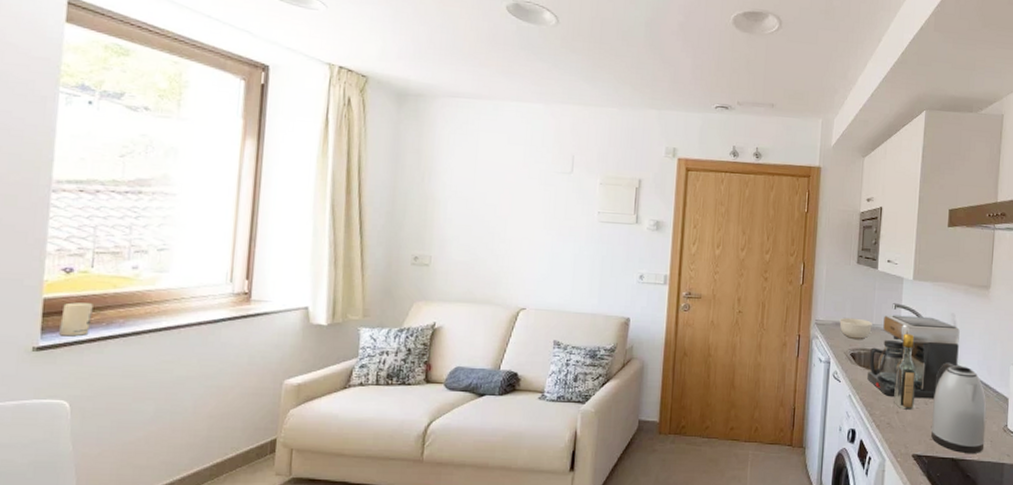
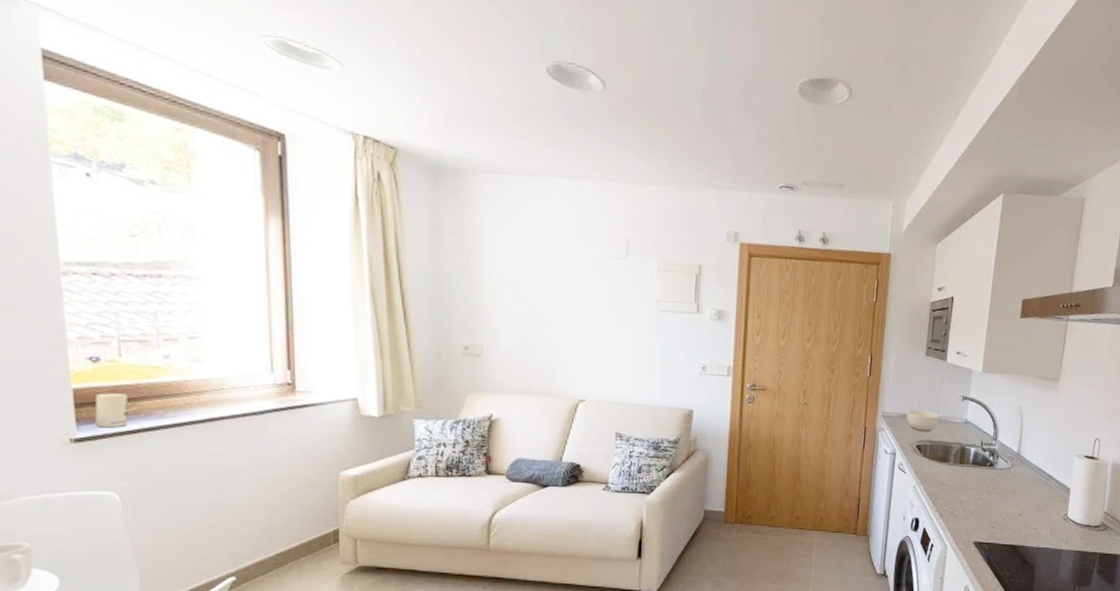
coffee maker: present [867,315,960,399] -> none [932,407,1027,489]
bottle: present [894,333,917,410] -> none [957,426,982,500]
kettle: present [930,362,987,453] -> none [992,454,1049,540]

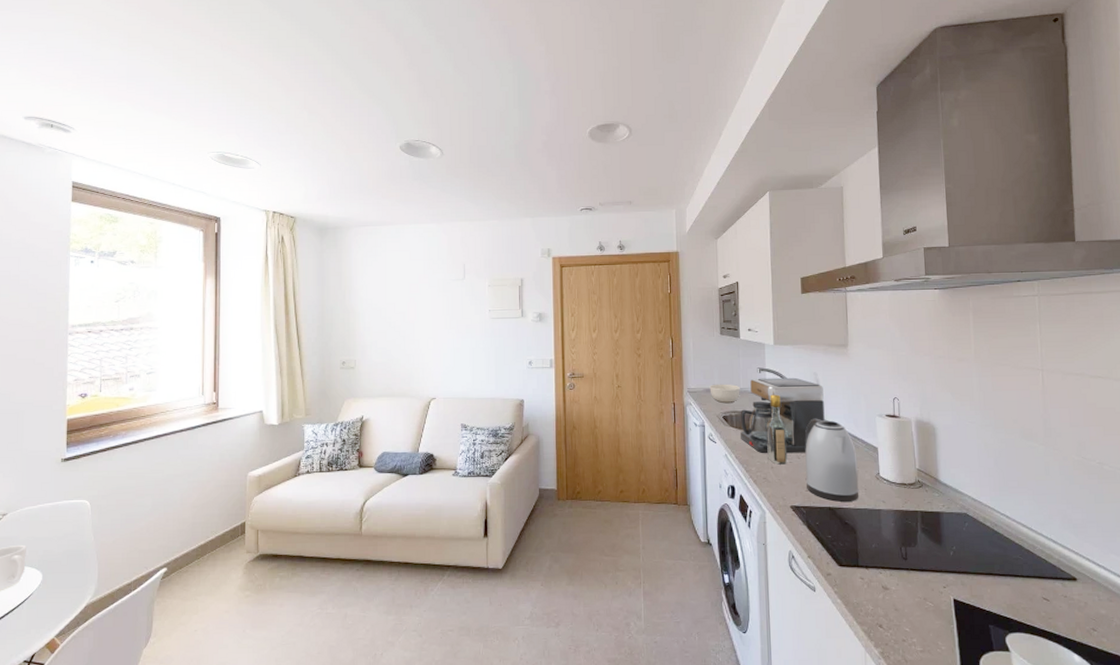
candle: present [95,393,128,428] -> none [80,420,103,448]
coffee maker: none [932,407,1027,489] -> present [740,377,825,454]
bottle: none [957,426,982,500] -> present [766,394,788,465]
kettle: none [992,454,1049,540] -> present [804,418,859,502]

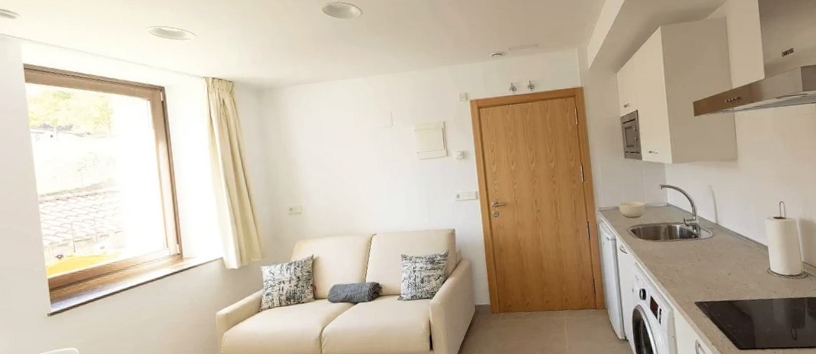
coffee maker: present [740,377,825,454] -> none [646,191,721,260]
bottle: present [766,394,788,465] -> none [670,207,690,268]
kettle: present [804,418,859,502] -> none [703,225,754,295]

